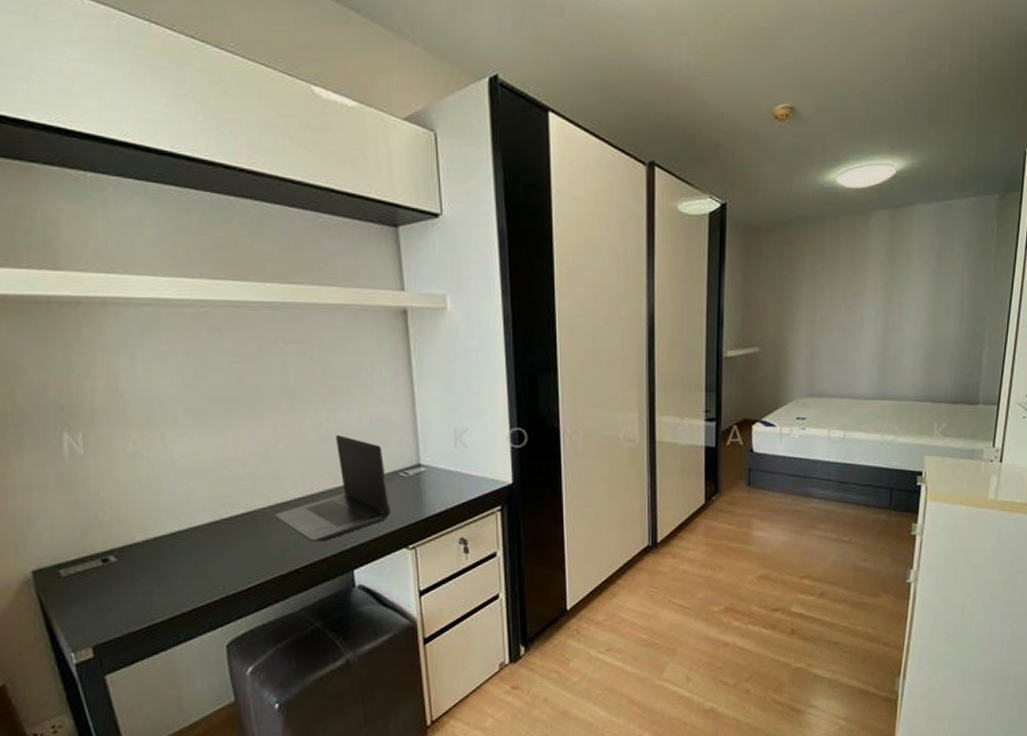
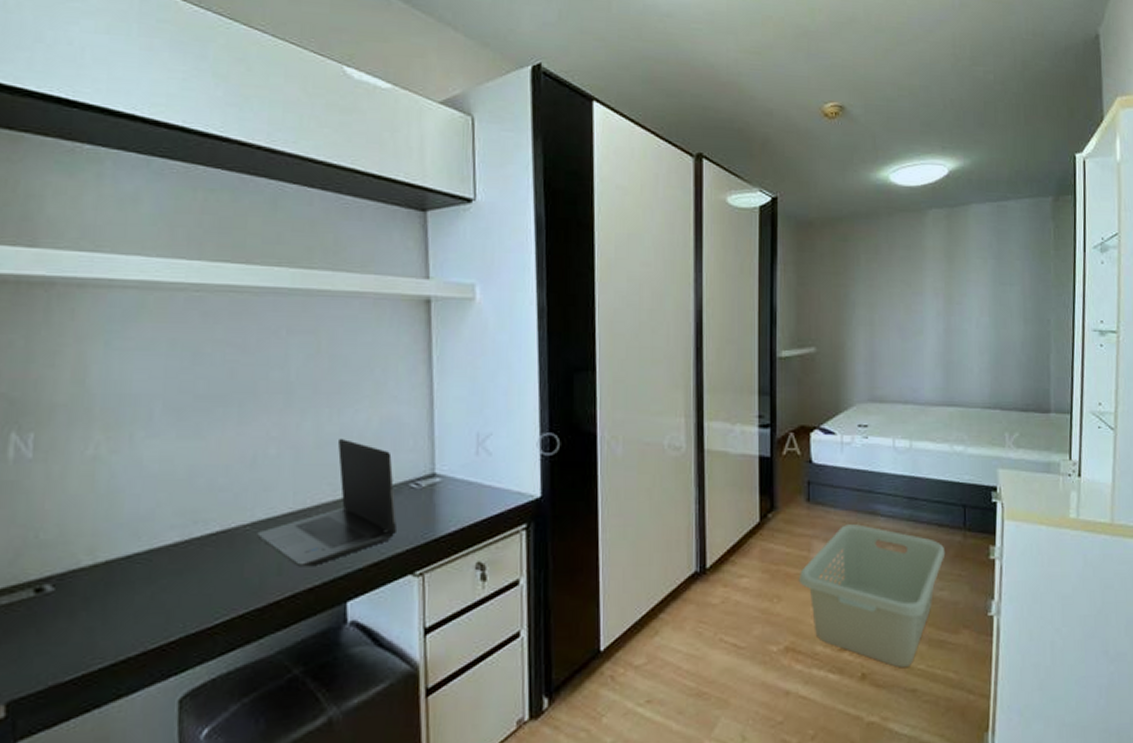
laundry basket: none [738,505,871,624] -> present [798,524,946,667]

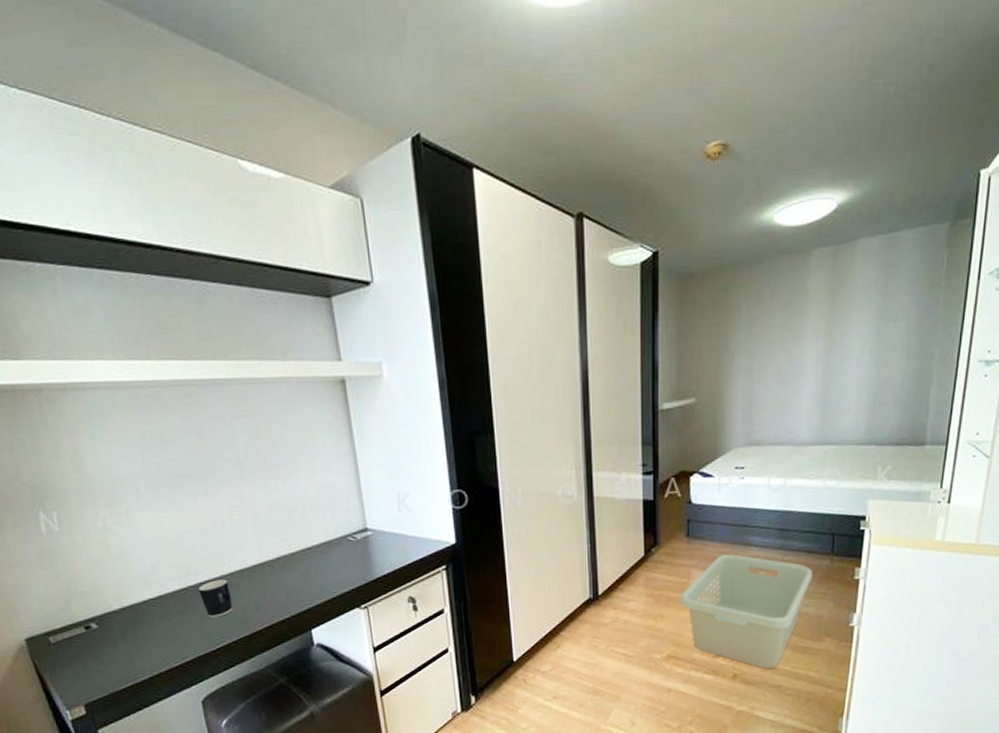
mug: none [204,531,248,582] -> present [198,579,233,618]
laptop computer: present [257,438,397,567] -> none [236,503,342,605]

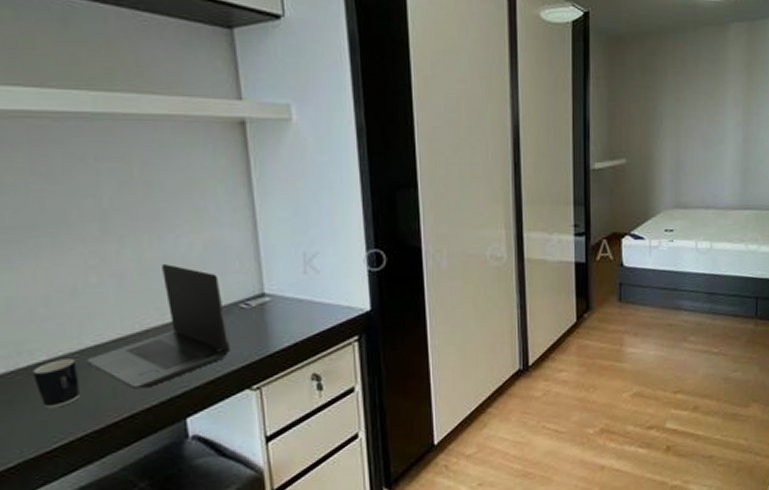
laptop computer: none [236,503,342,605] -> present [87,263,230,389]
laundry basket: present [679,554,813,669] -> none [611,319,740,439]

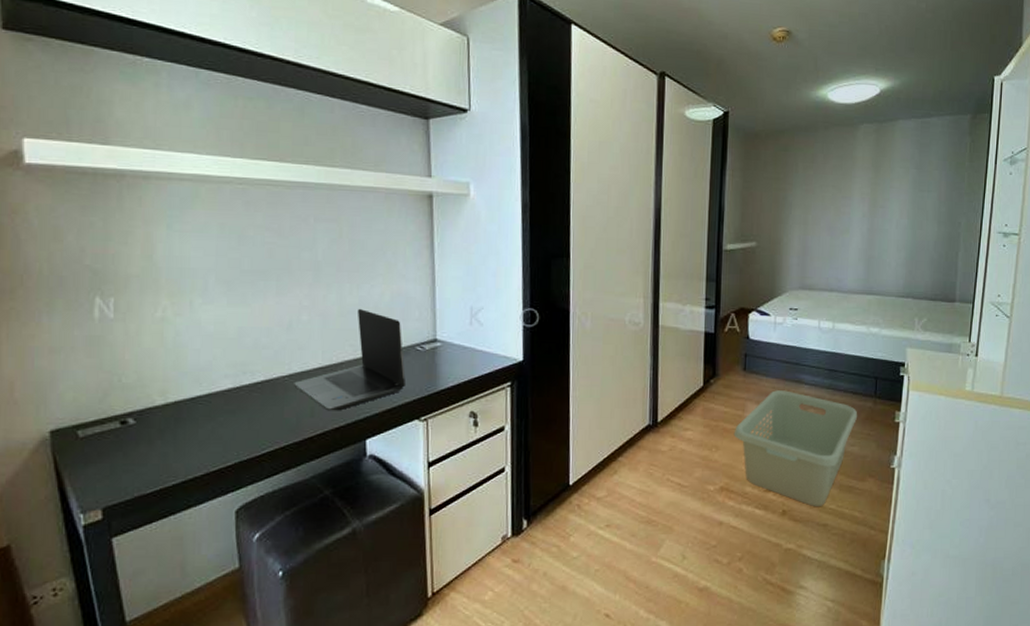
mug: present [31,358,80,409] -> none [252,381,286,421]
laundry basket: none [611,319,740,439] -> present [733,390,858,506]

